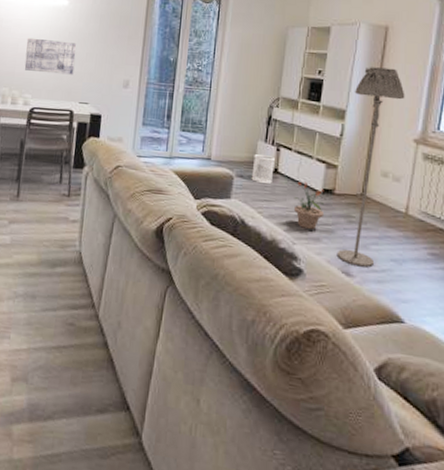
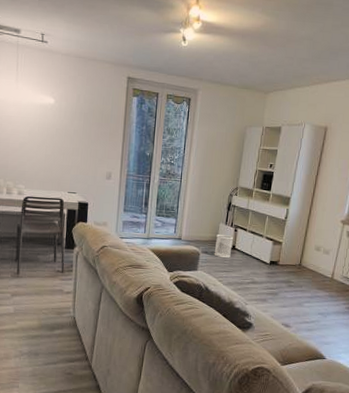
wall art: present [24,37,76,75] -> none [17,133,63,168]
potted plant: present [293,181,324,229] -> none [246,255,271,293]
floor lamp: present [336,67,405,268] -> none [278,161,337,320]

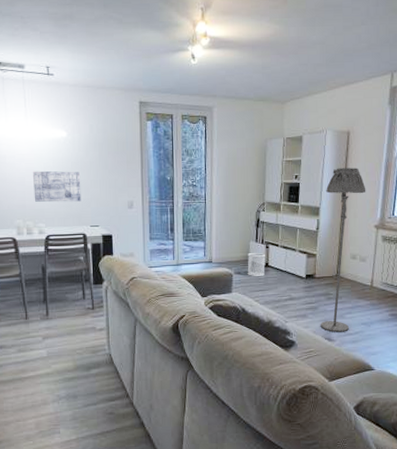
wall art: none [17,133,63,168] -> present [32,170,81,203]
floor lamp: none [278,161,337,320] -> present [320,168,366,332]

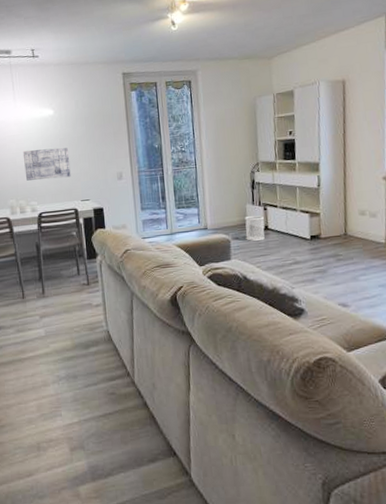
floor lamp: present [320,168,366,332] -> none [324,117,370,297]

